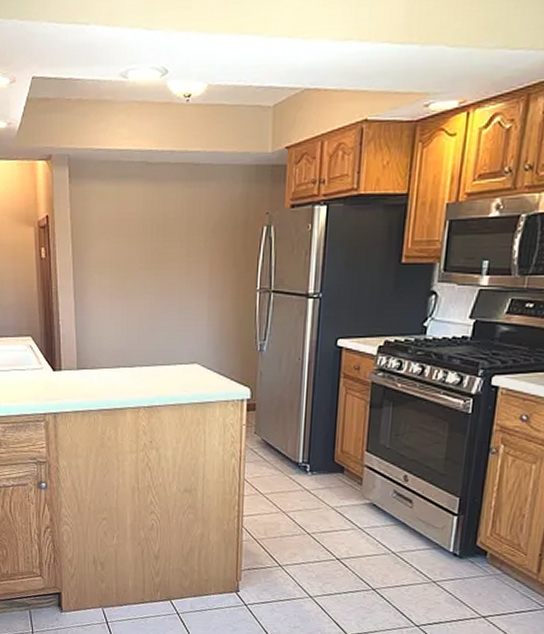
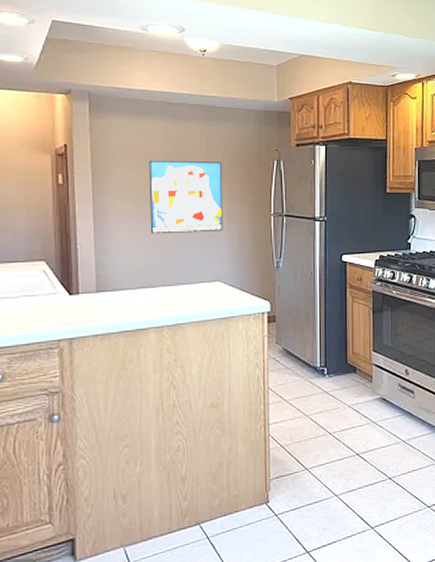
wall art: none [127,229,204,311] -> present [149,160,223,234]

